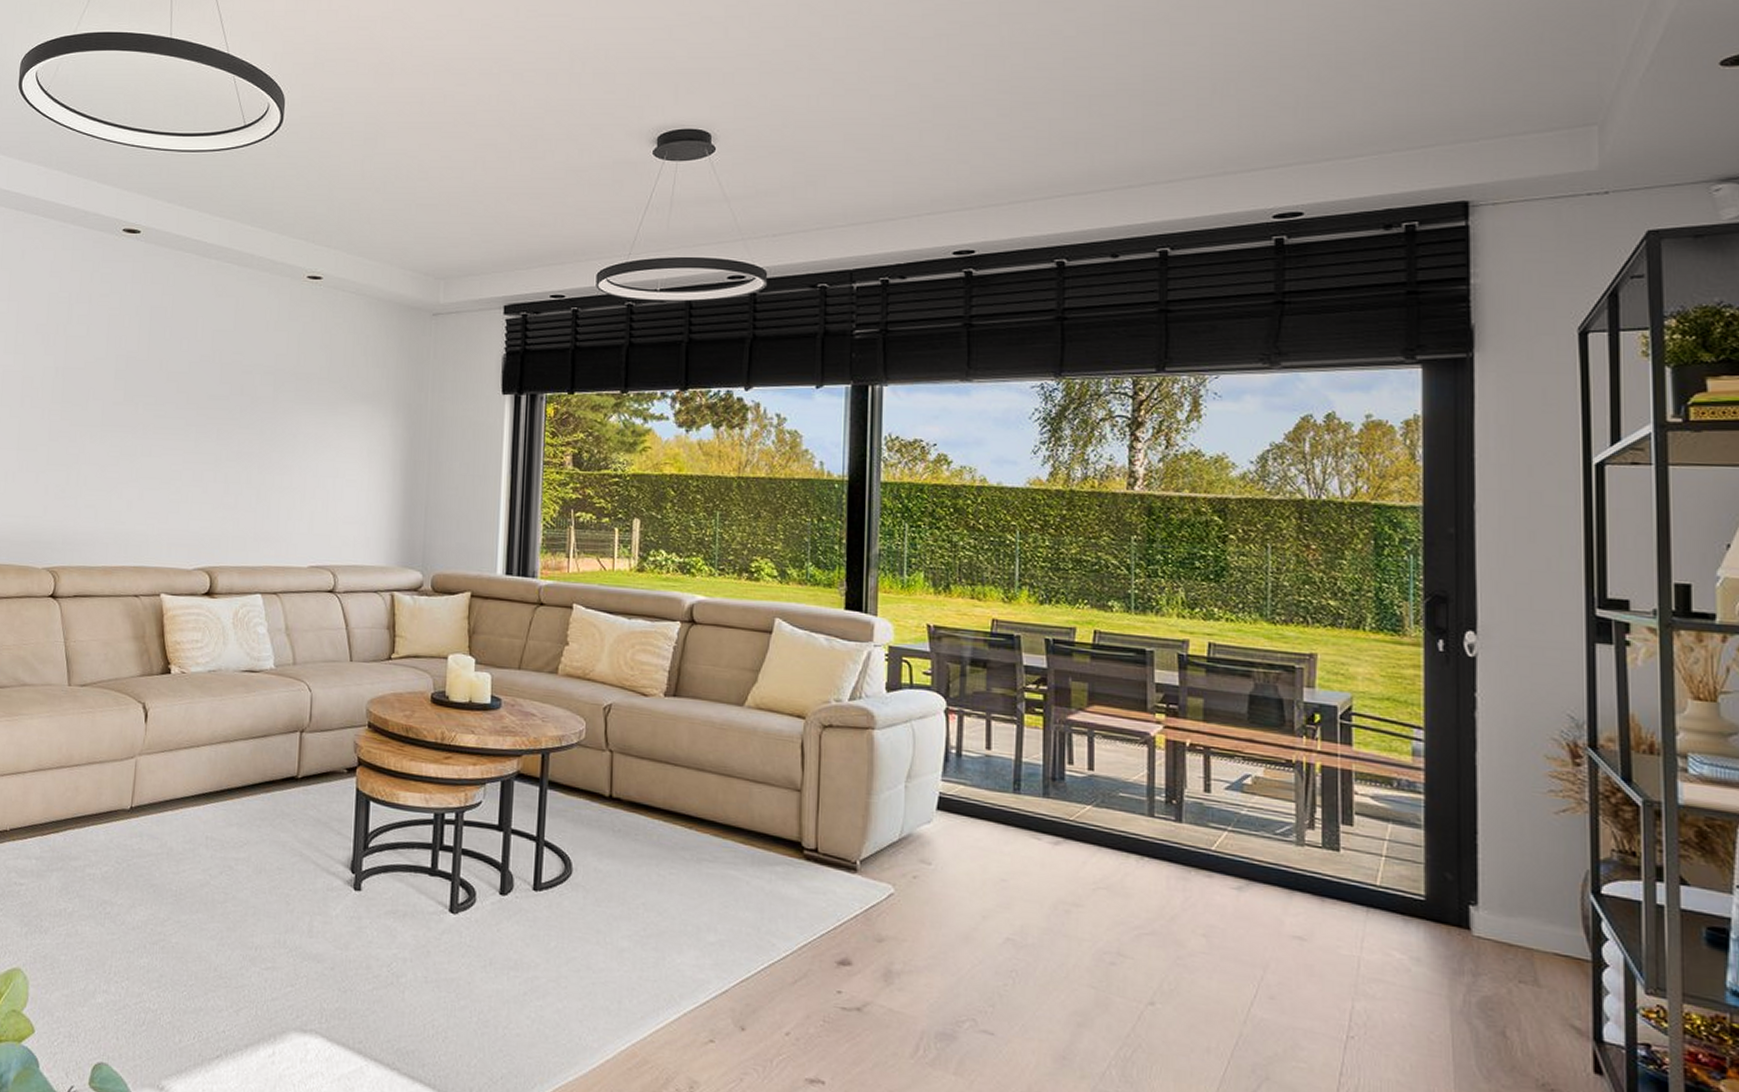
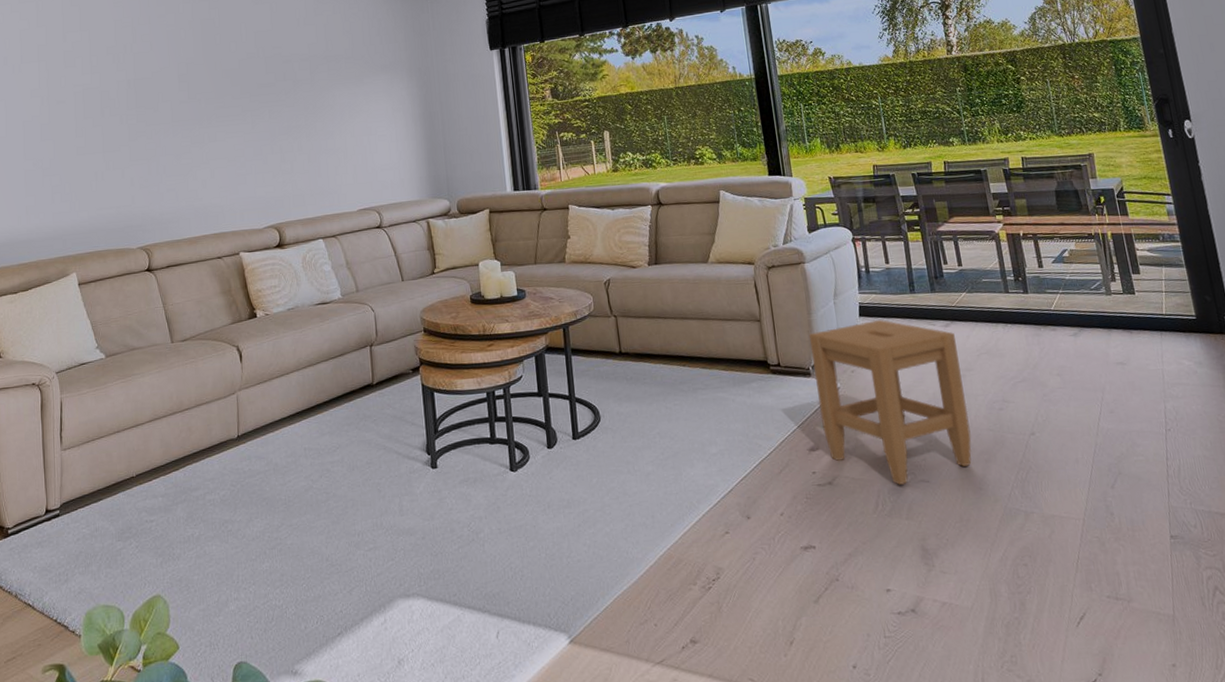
stool: none [860,818,1066,1031] -> present [808,320,972,485]

